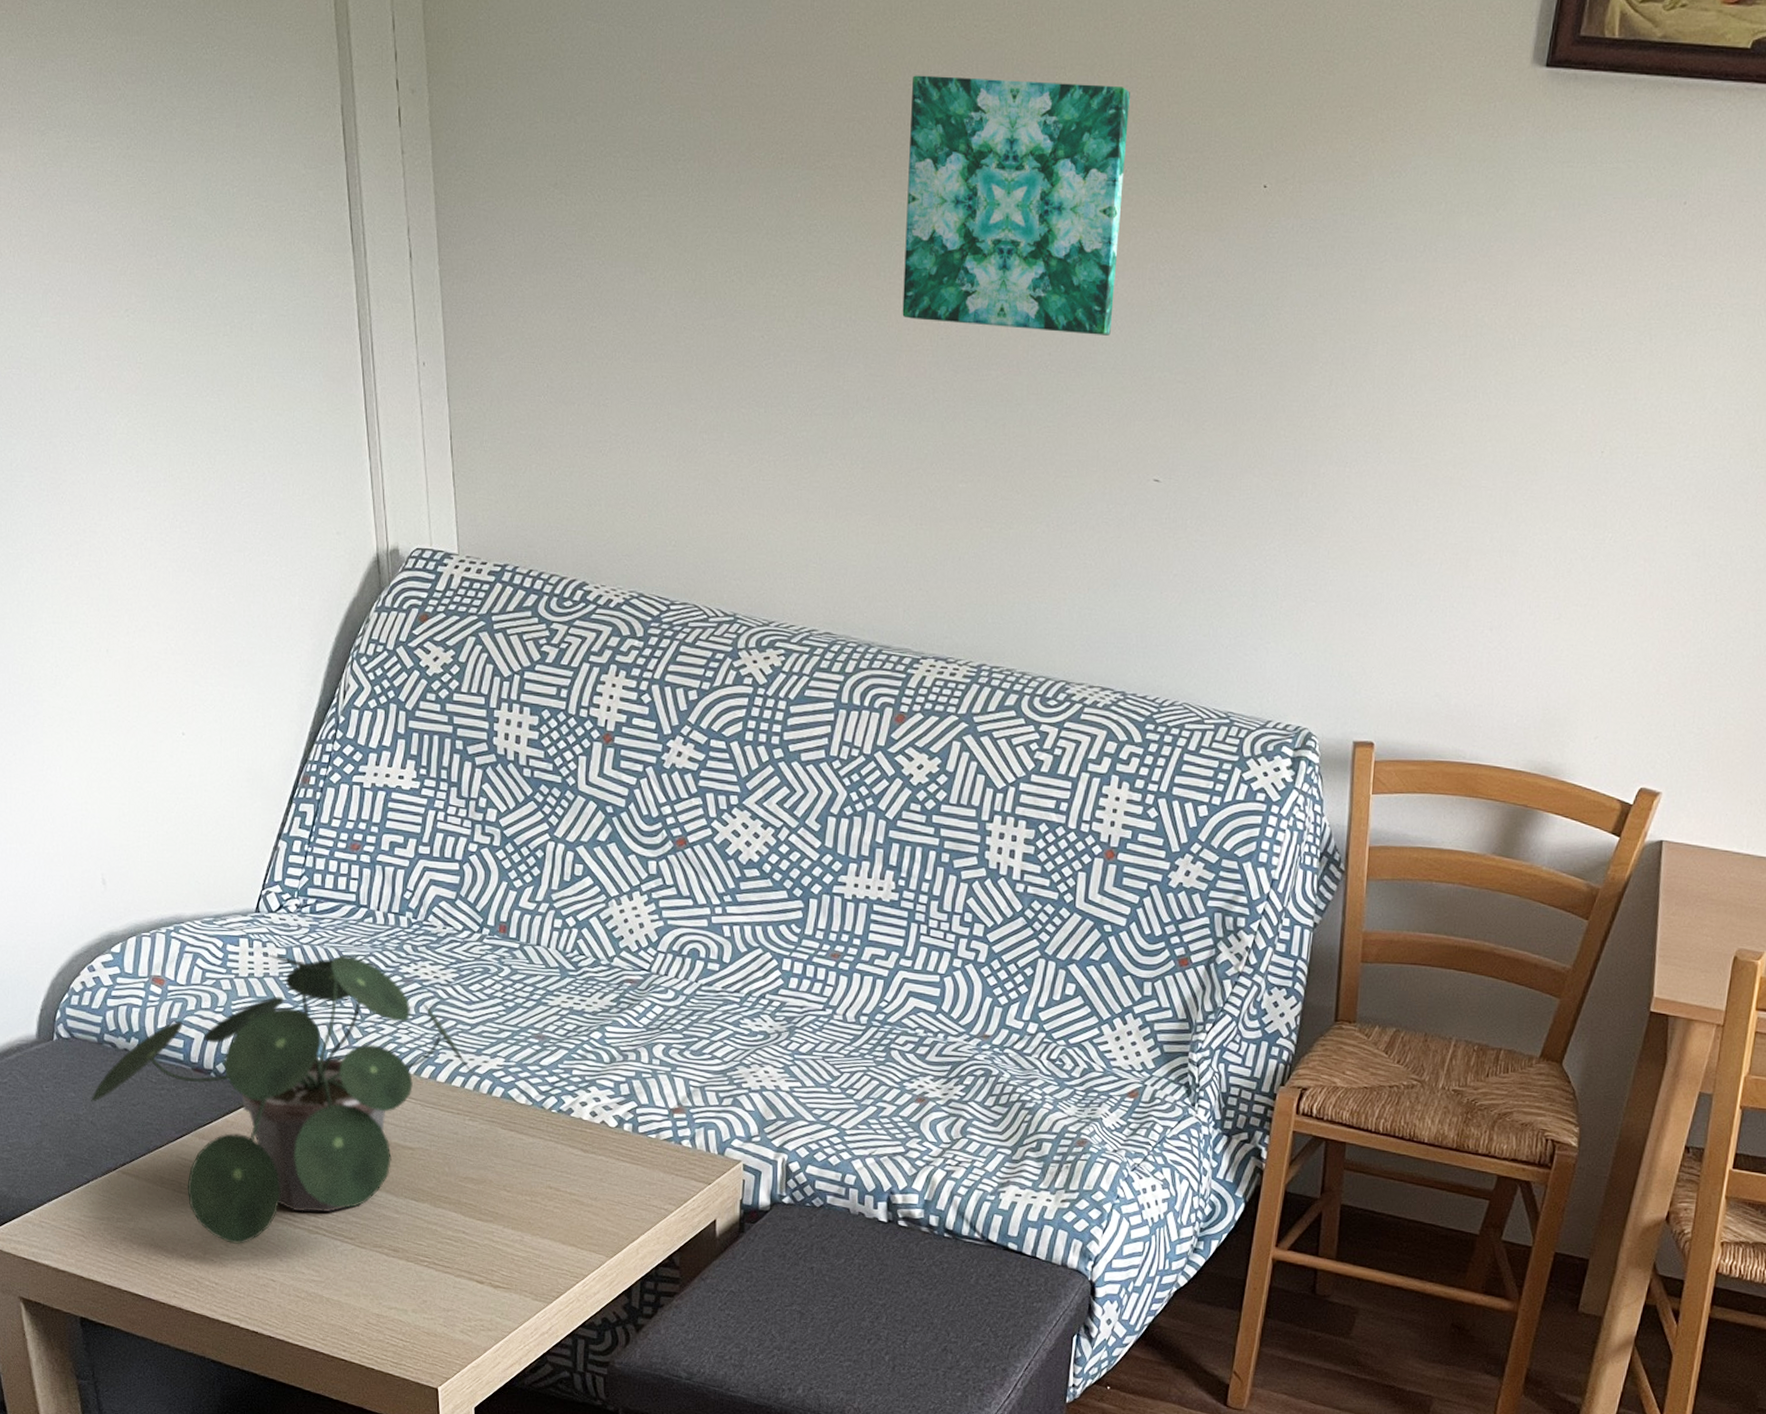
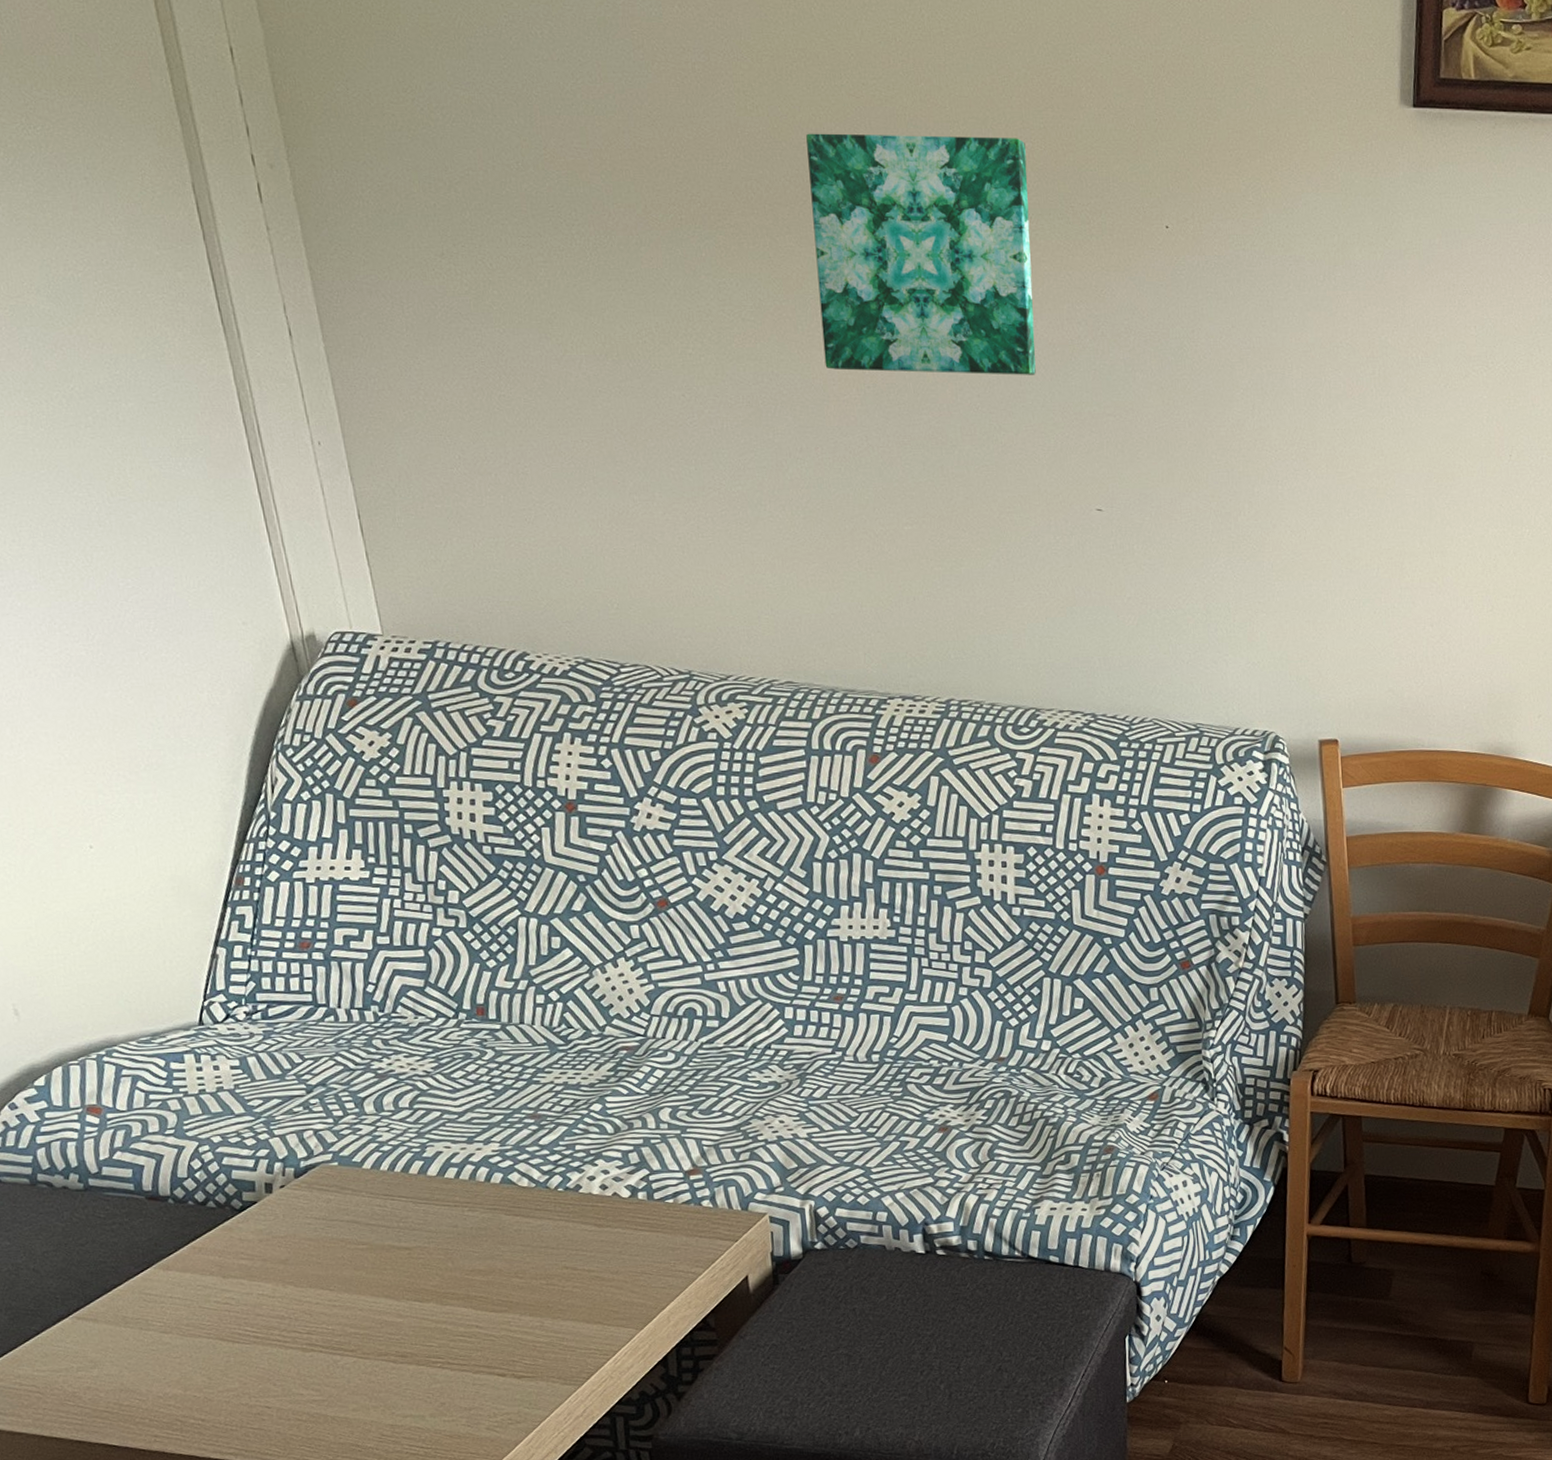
potted plant: present [91,952,476,1244] -> none [30,1059,470,1376]

